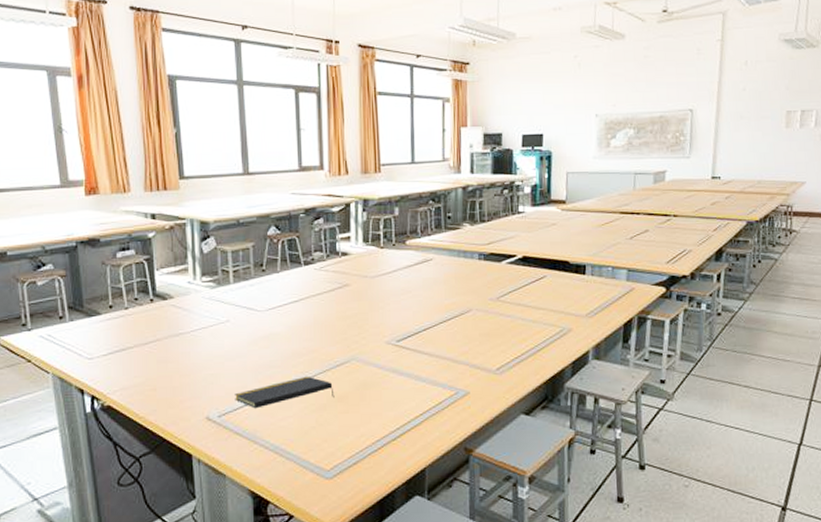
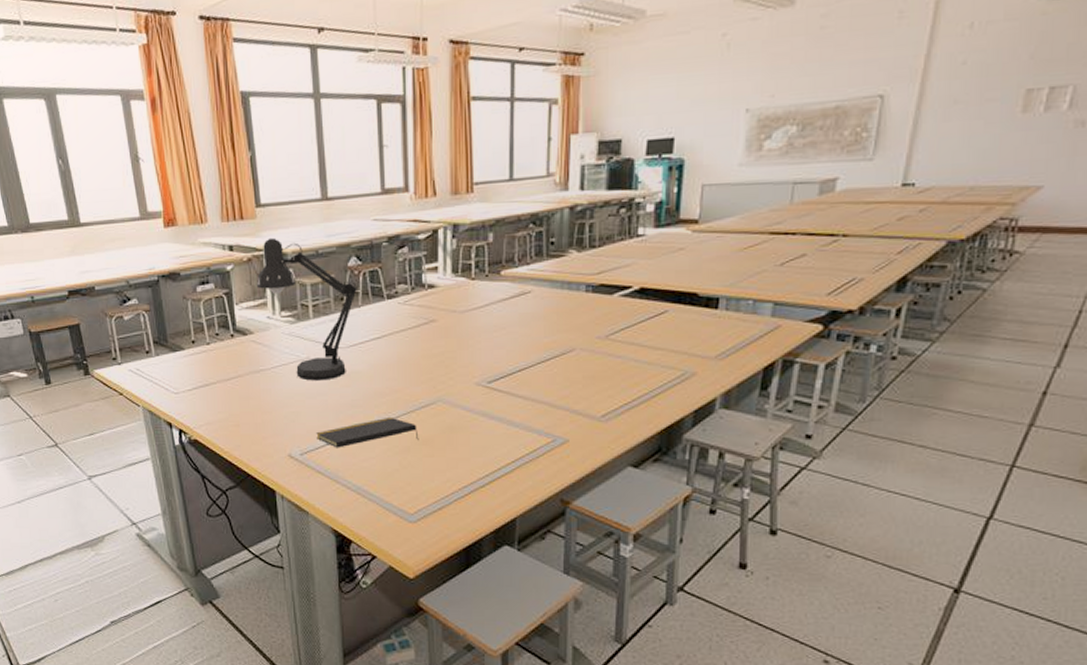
desk lamp: none [177,207,276,343] -> present [256,237,357,381]

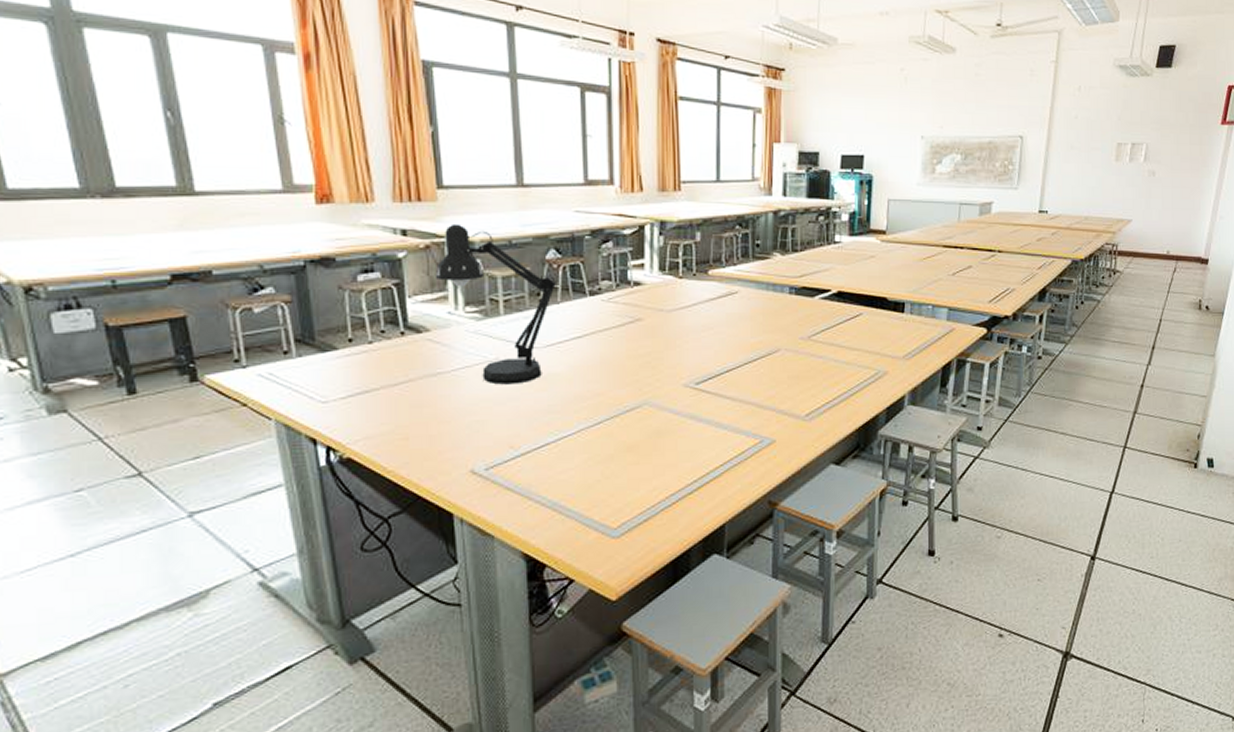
notepad: present [316,416,419,448] -> none [505,422,623,460]

